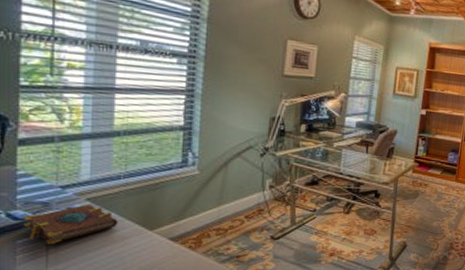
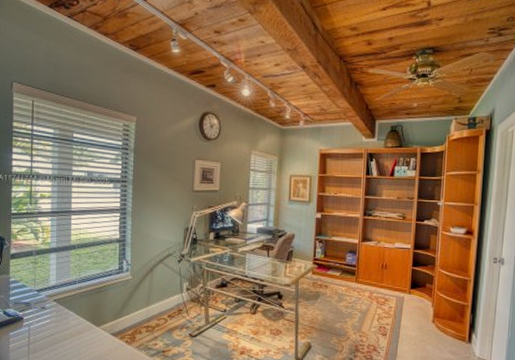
book: present [22,204,118,244] -> none [13,304,75,336]

